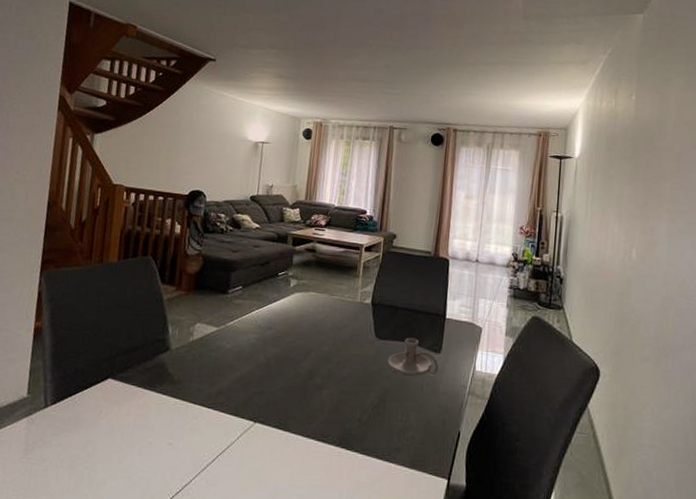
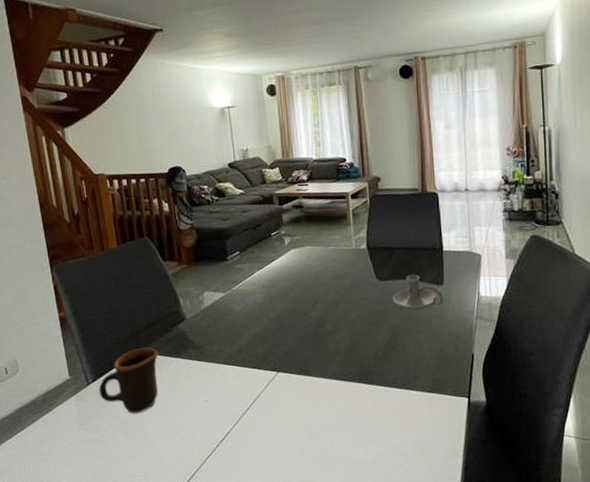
mug: none [55,373,132,448] -> present [99,347,159,414]

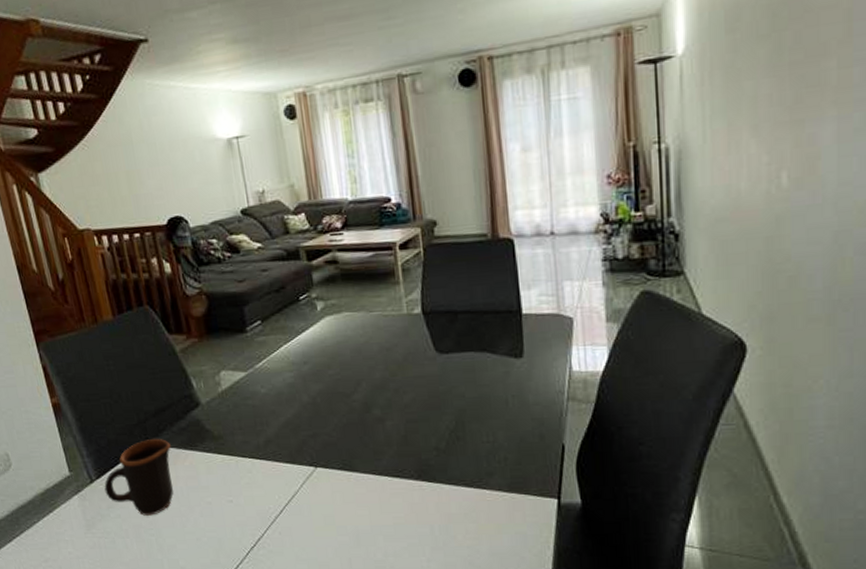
candle holder: present [392,274,443,311] -> none [457,345,523,392]

